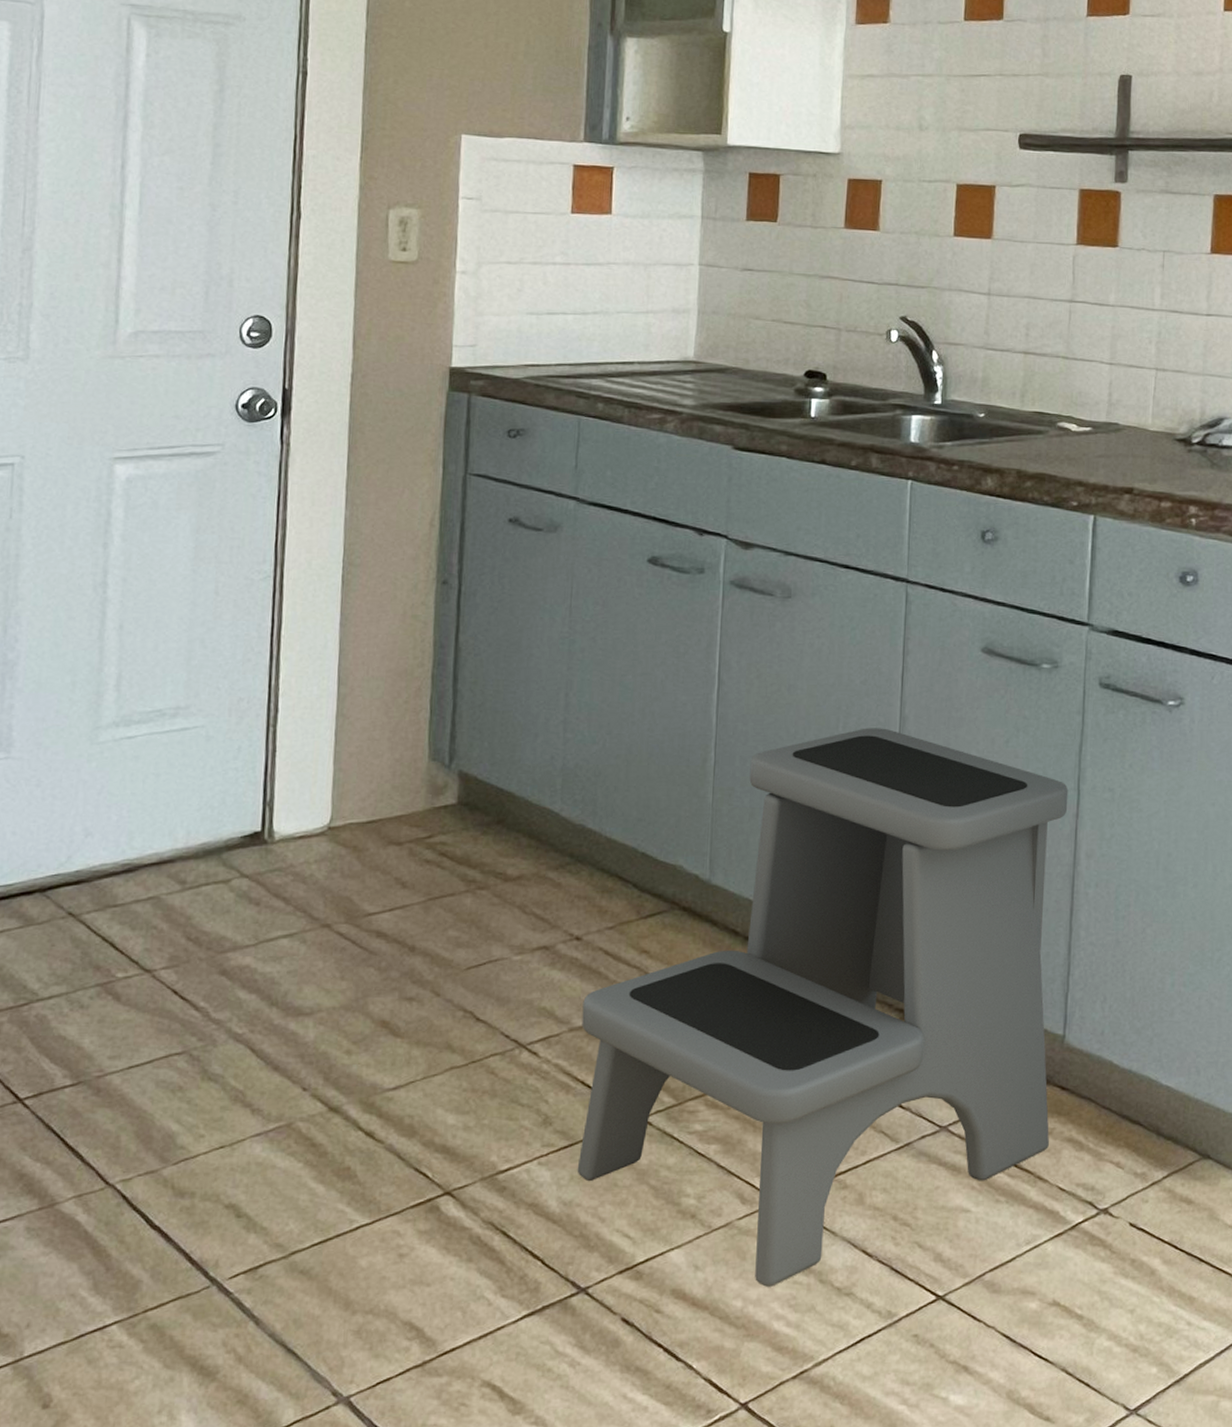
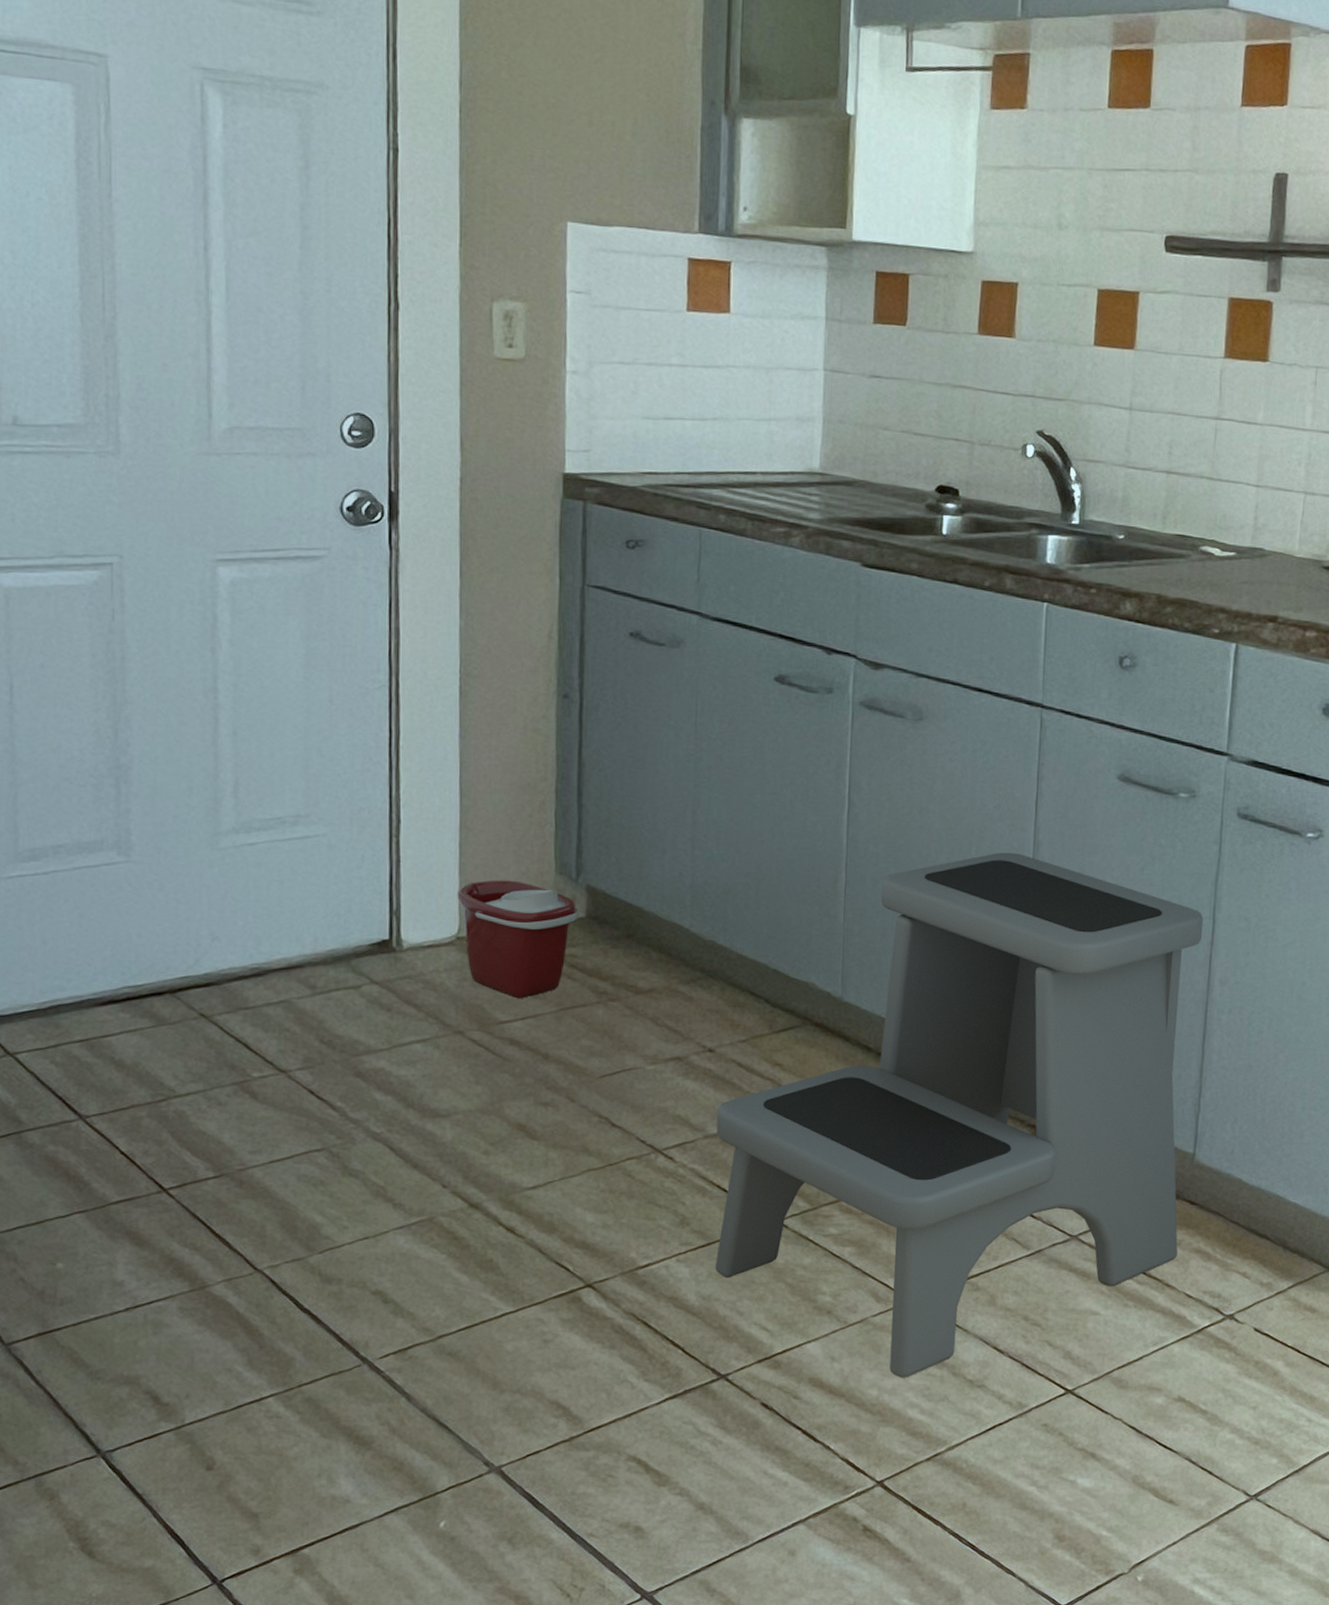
bucket: none [330,767,451,890] -> present [457,880,579,999]

